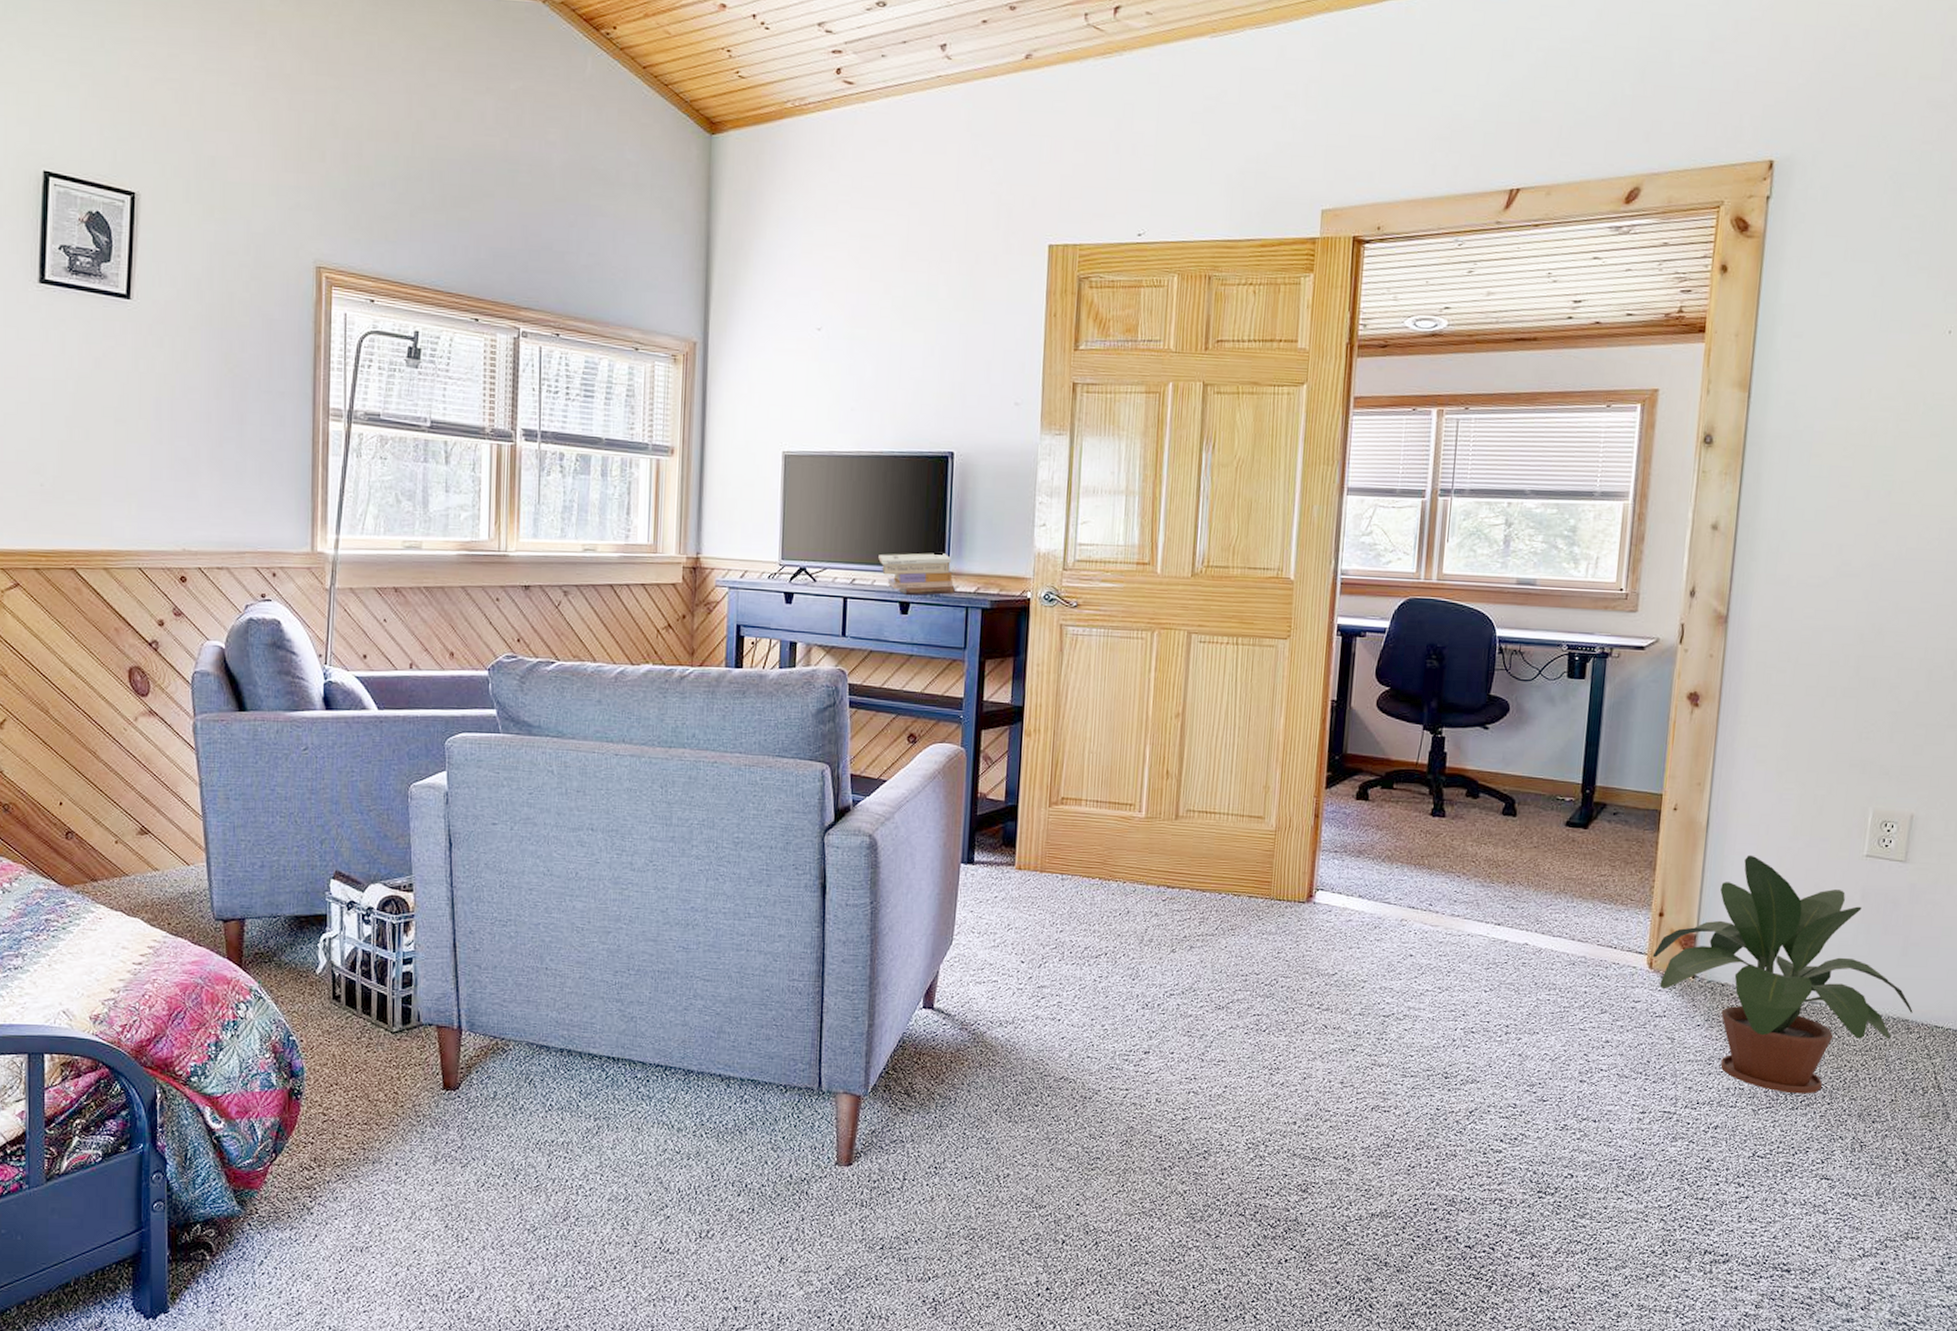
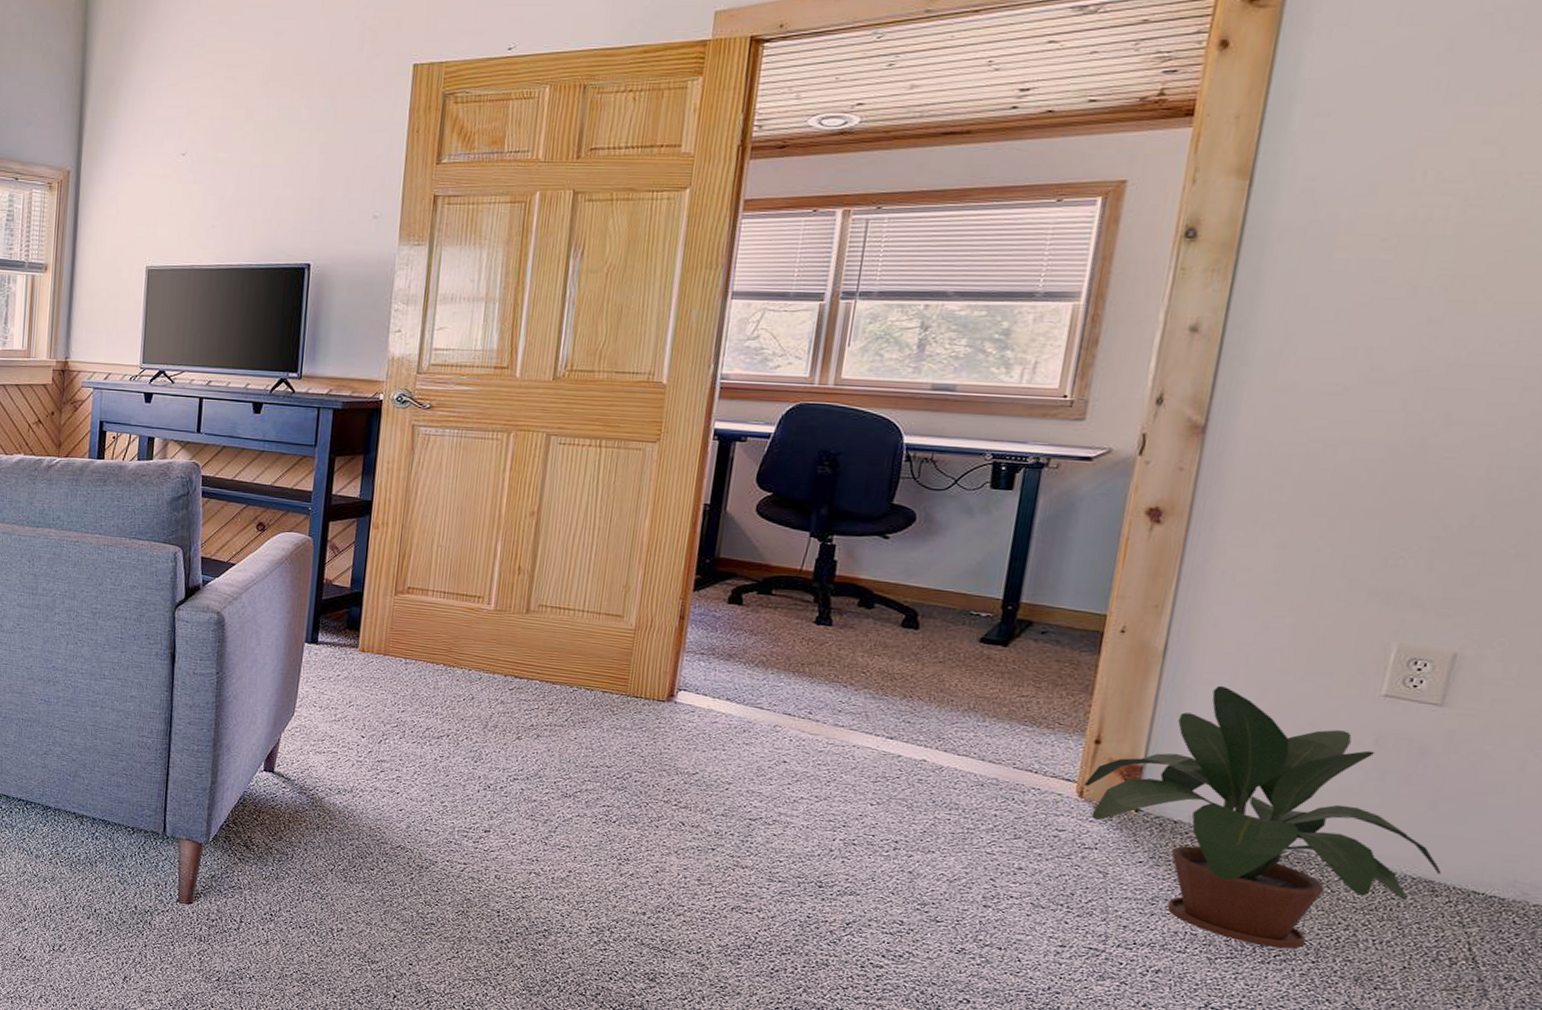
books: present [878,553,955,596] -> none [234,357,307,397]

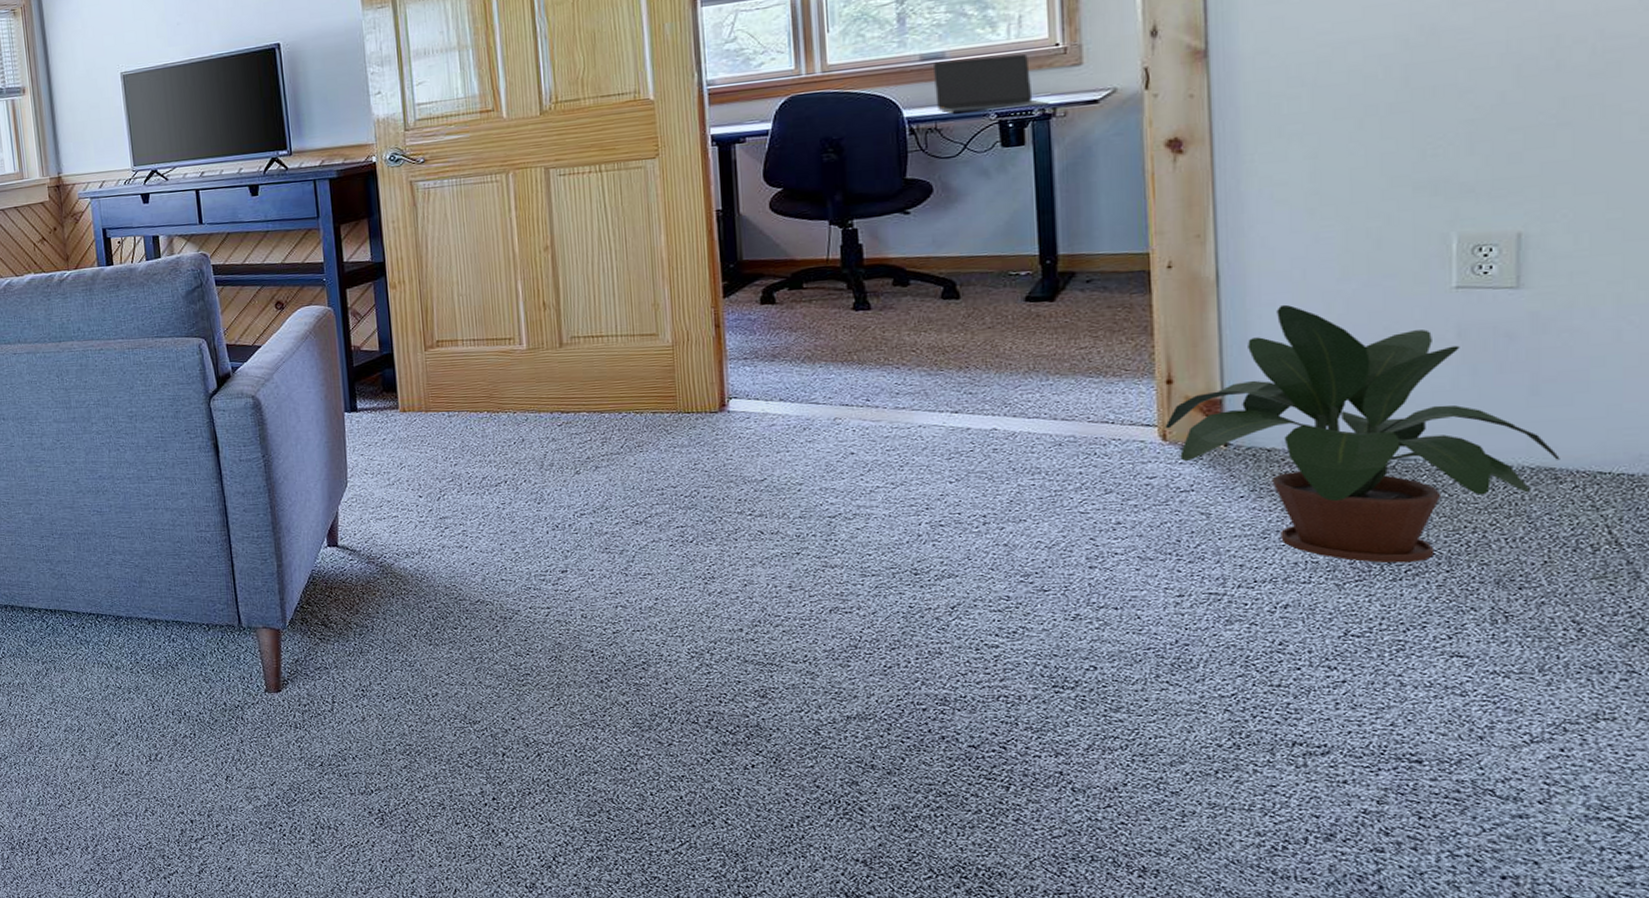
laptop: none [937,394,1045,454] -> present [932,54,1049,113]

